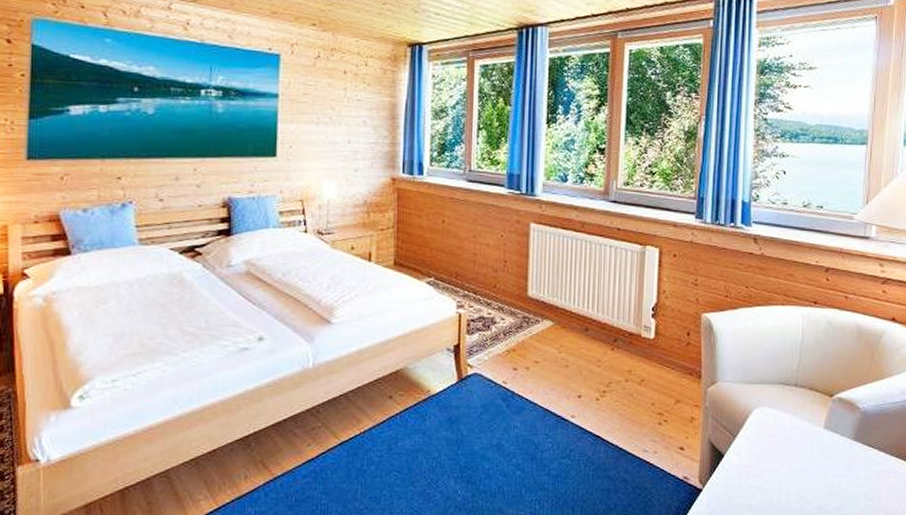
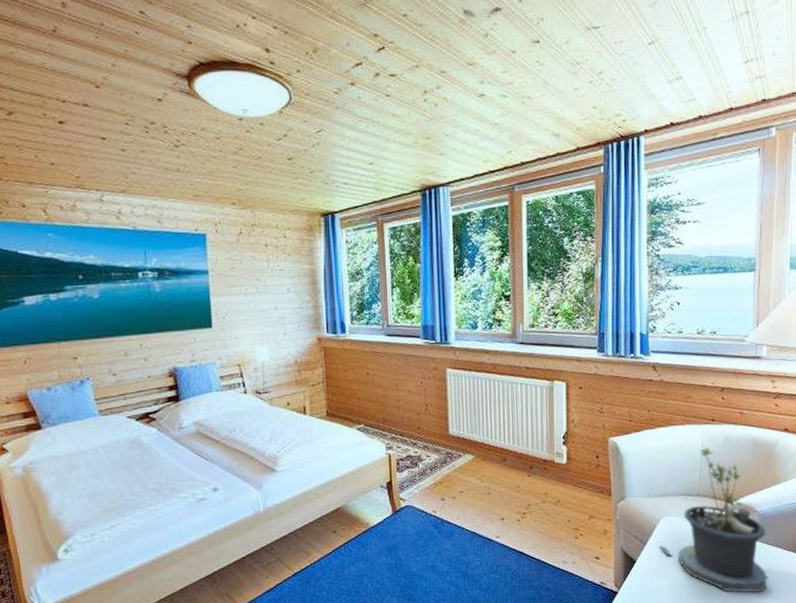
potted plant: none [749,333,869,502] -> present [658,448,769,594]

